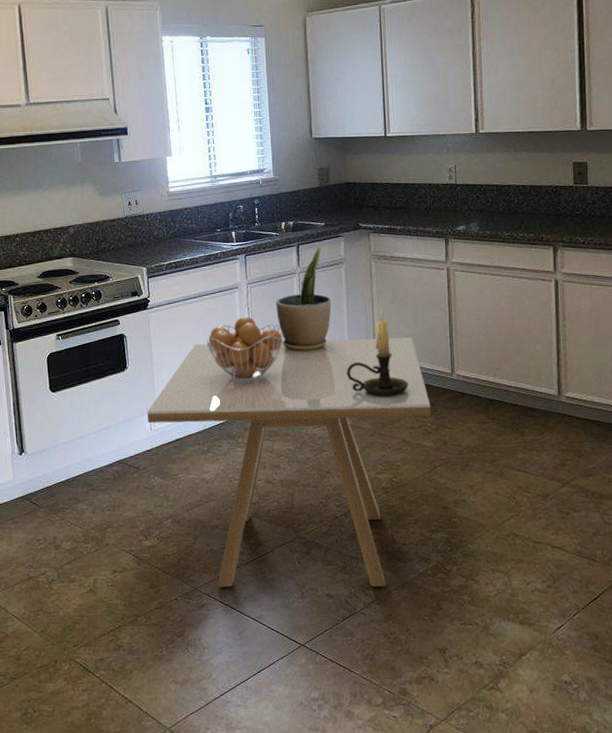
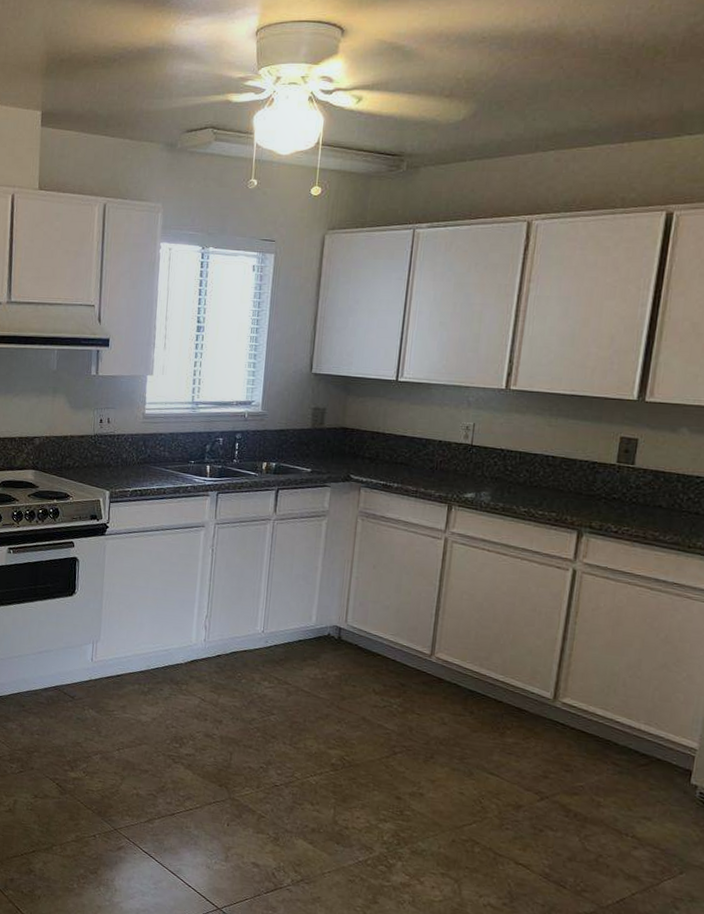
dining table: present [146,337,431,587] -> none [89,579,401,867]
fruit basket: present [206,316,284,381] -> none [162,558,247,628]
potted plant: present [276,246,331,352] -> none [242,493,306,606]
candle holder: present [346,307,409,397] -> none [310,571,379,669]

